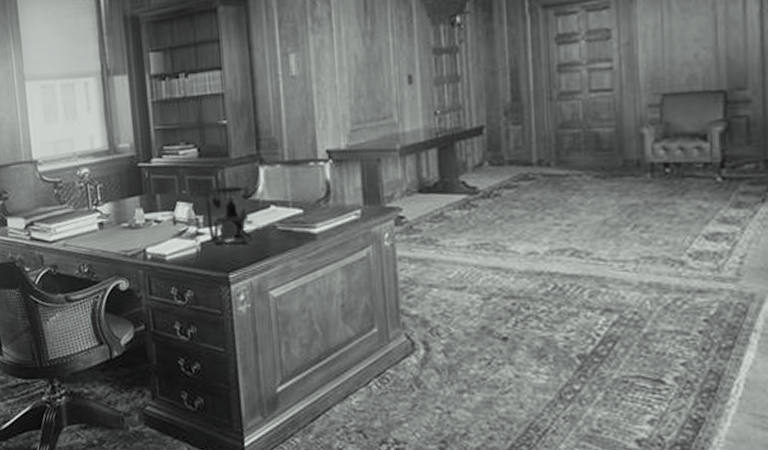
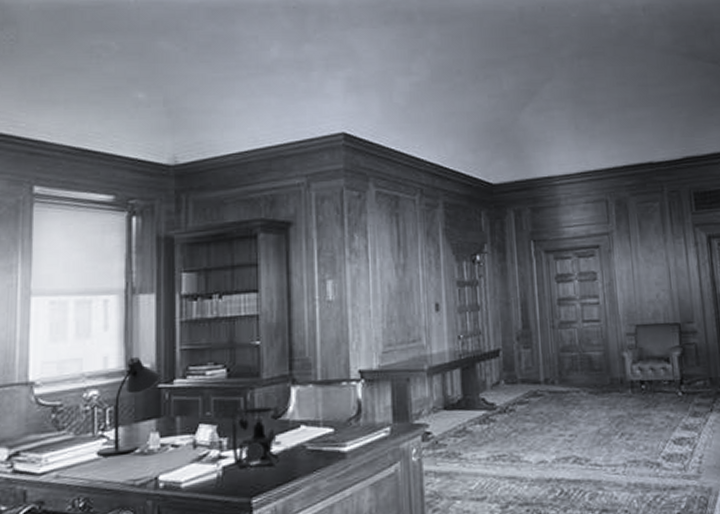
desk lamp: none [92,136,139,230] -> present [96,356,161,458]

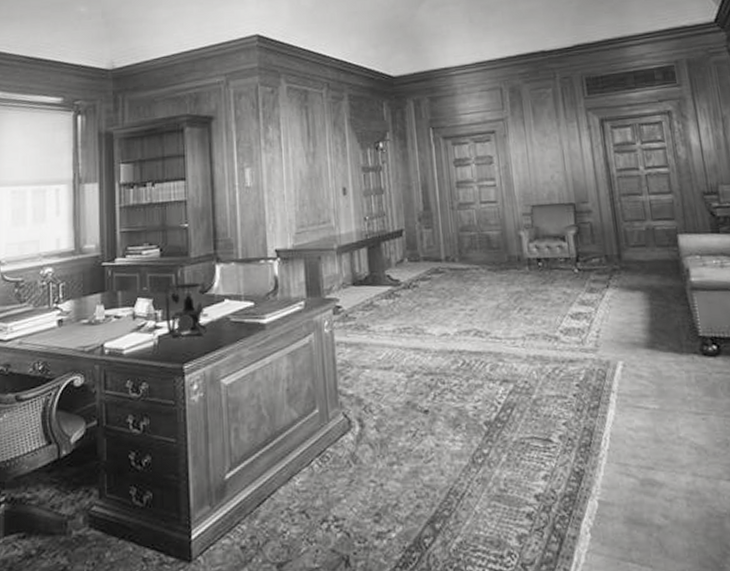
desk lamp: present [96,356,161,458] -> none [52,238,104,327]

